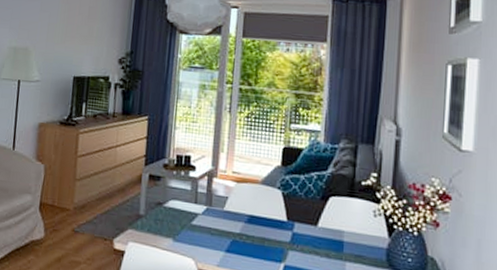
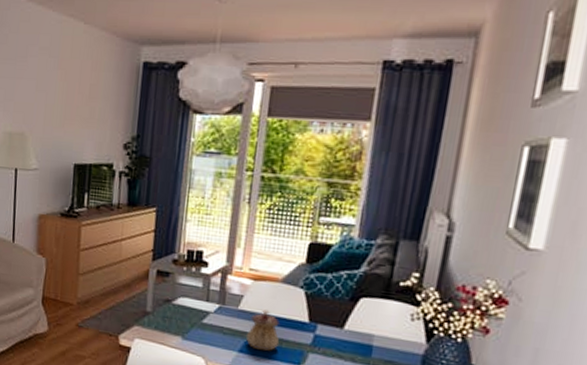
teapot: none [232,210,262,250] -> present [246,310,280,351]

